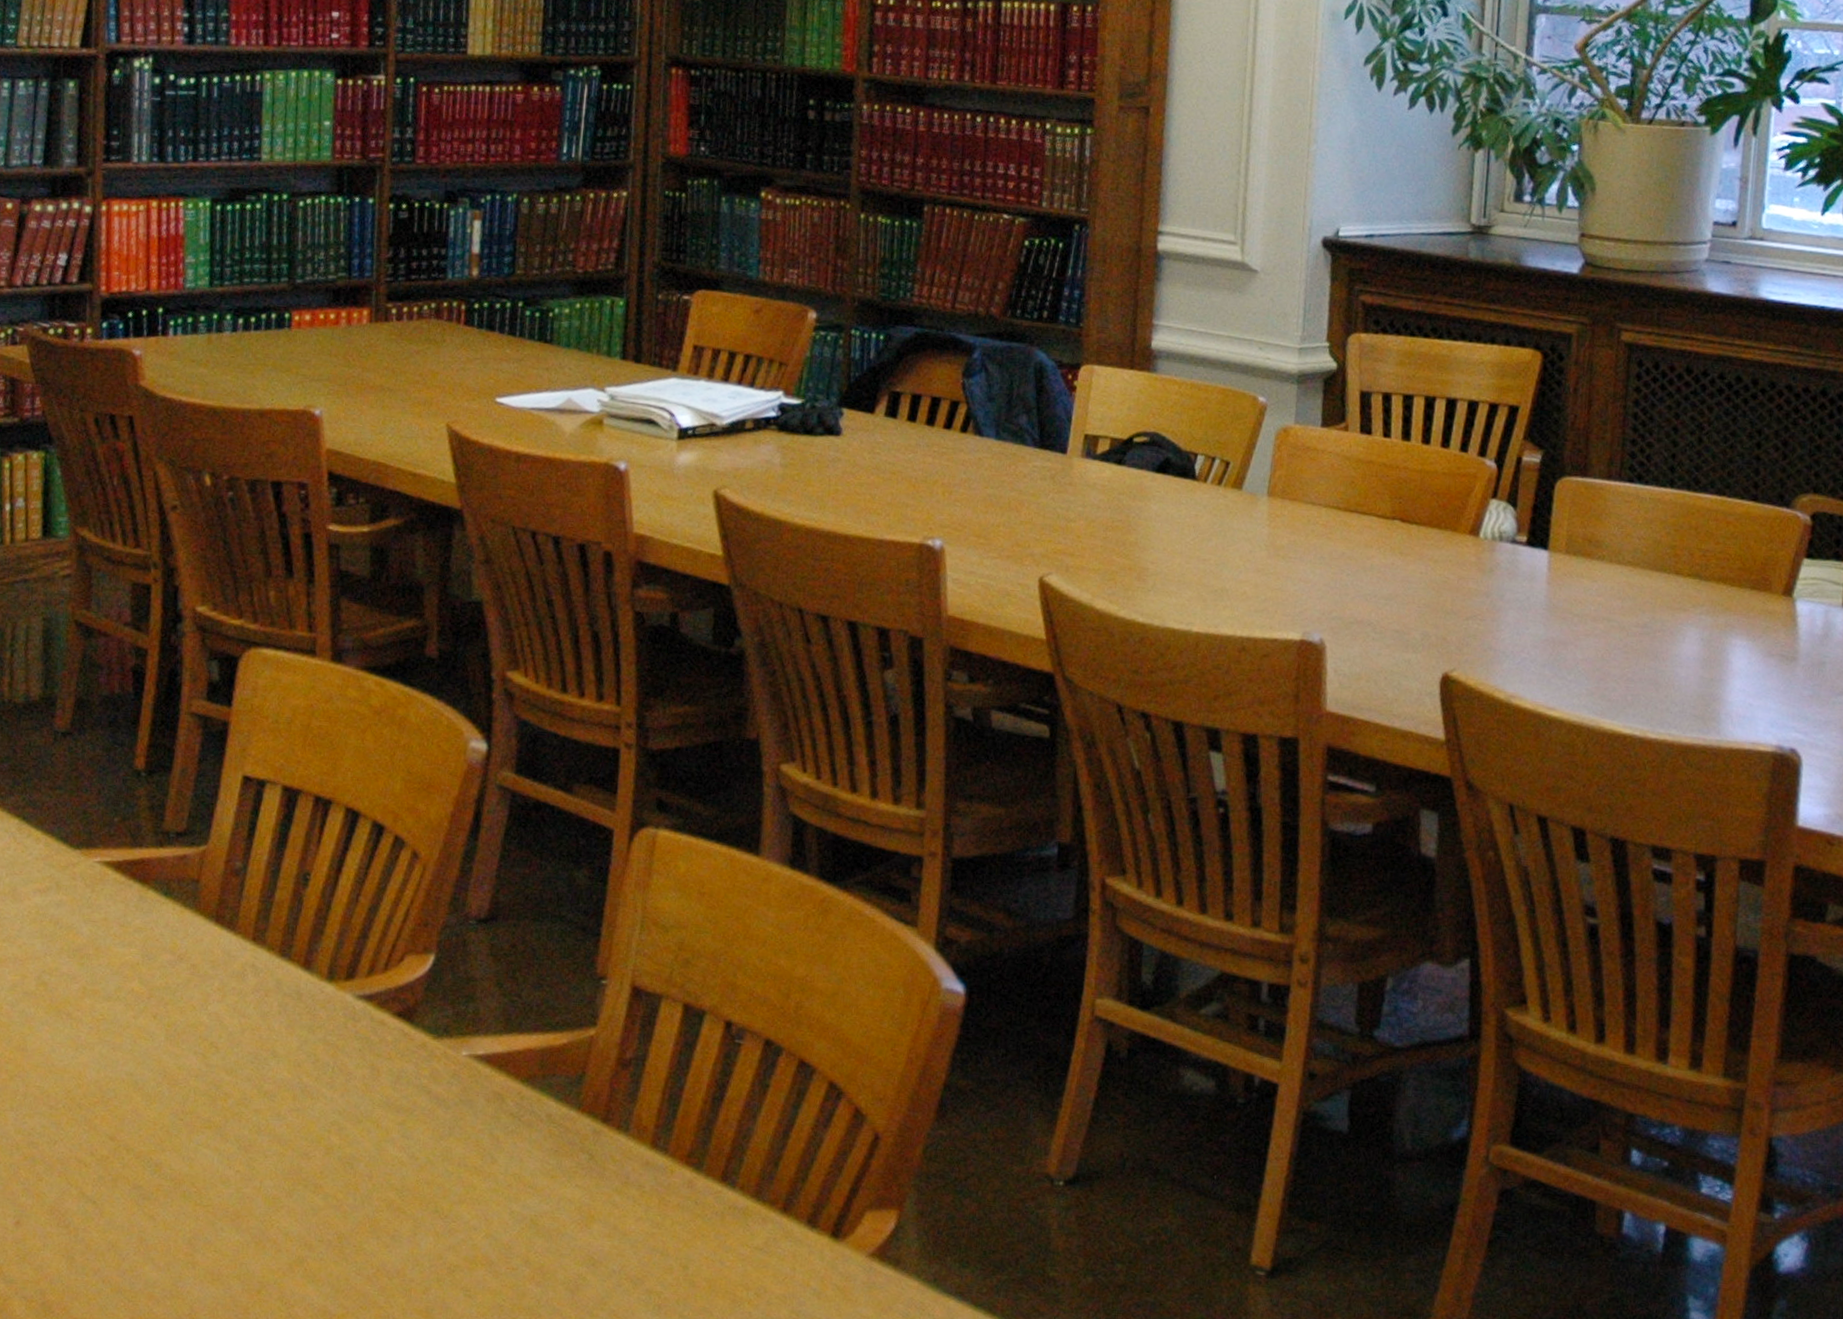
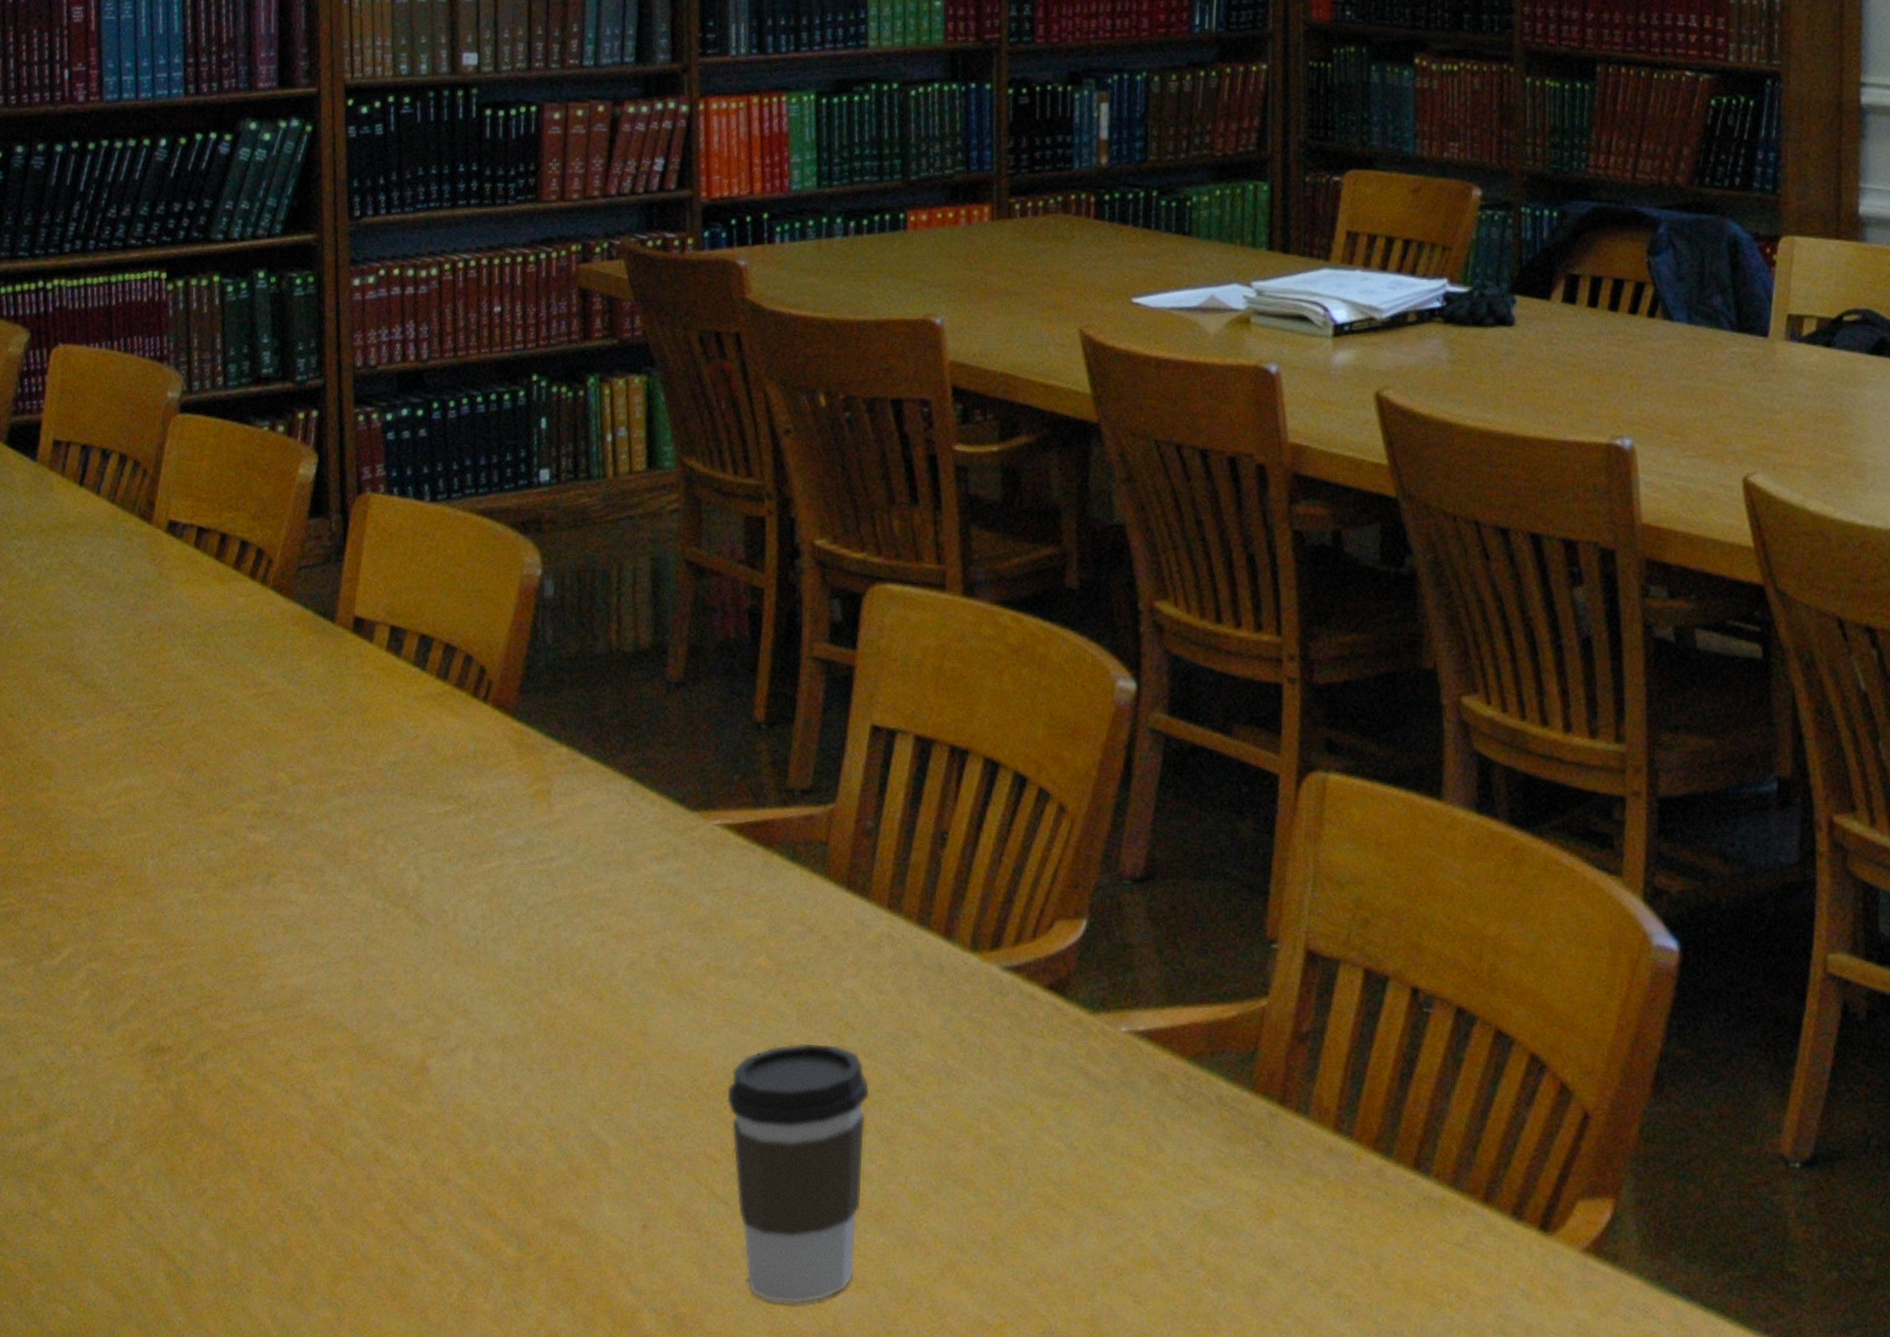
coffee cup: none [98,1059,231,1295] -> present [727,1042,870,1305]

